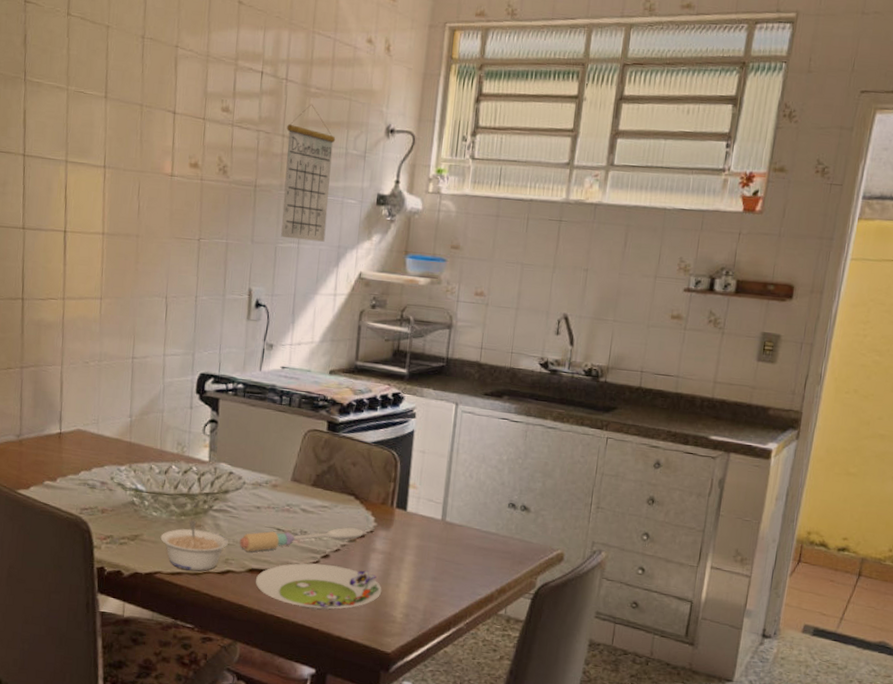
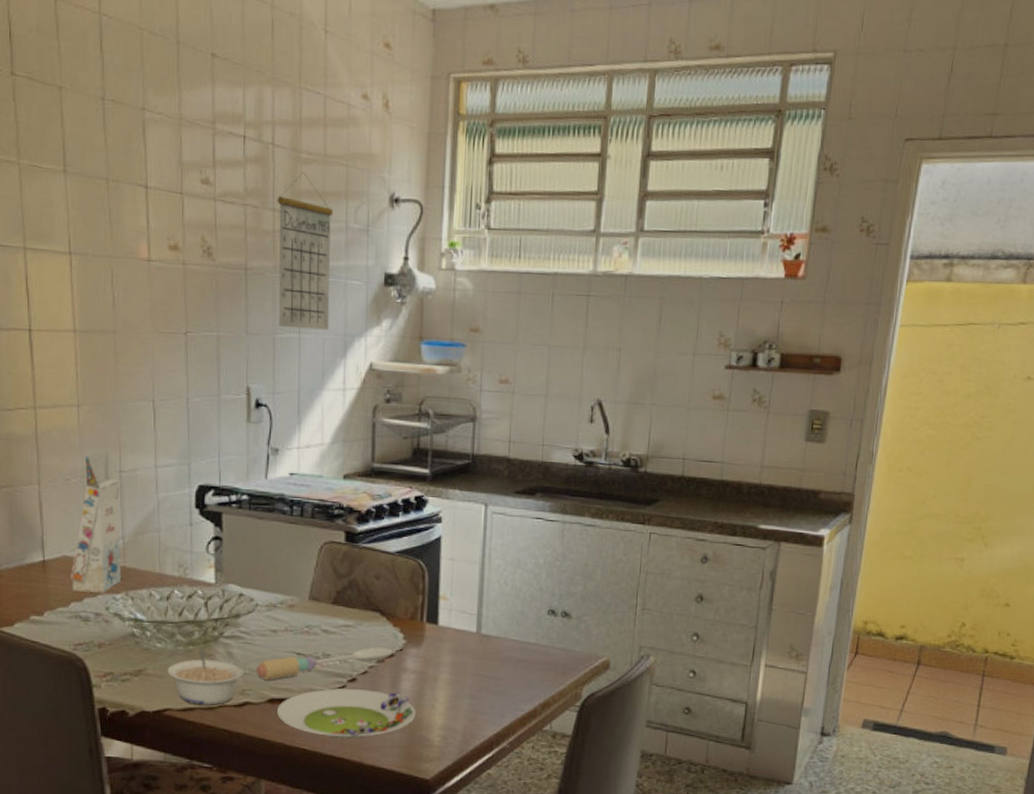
gift box: none [82,338,133,464] -> present [71,449,121,593]

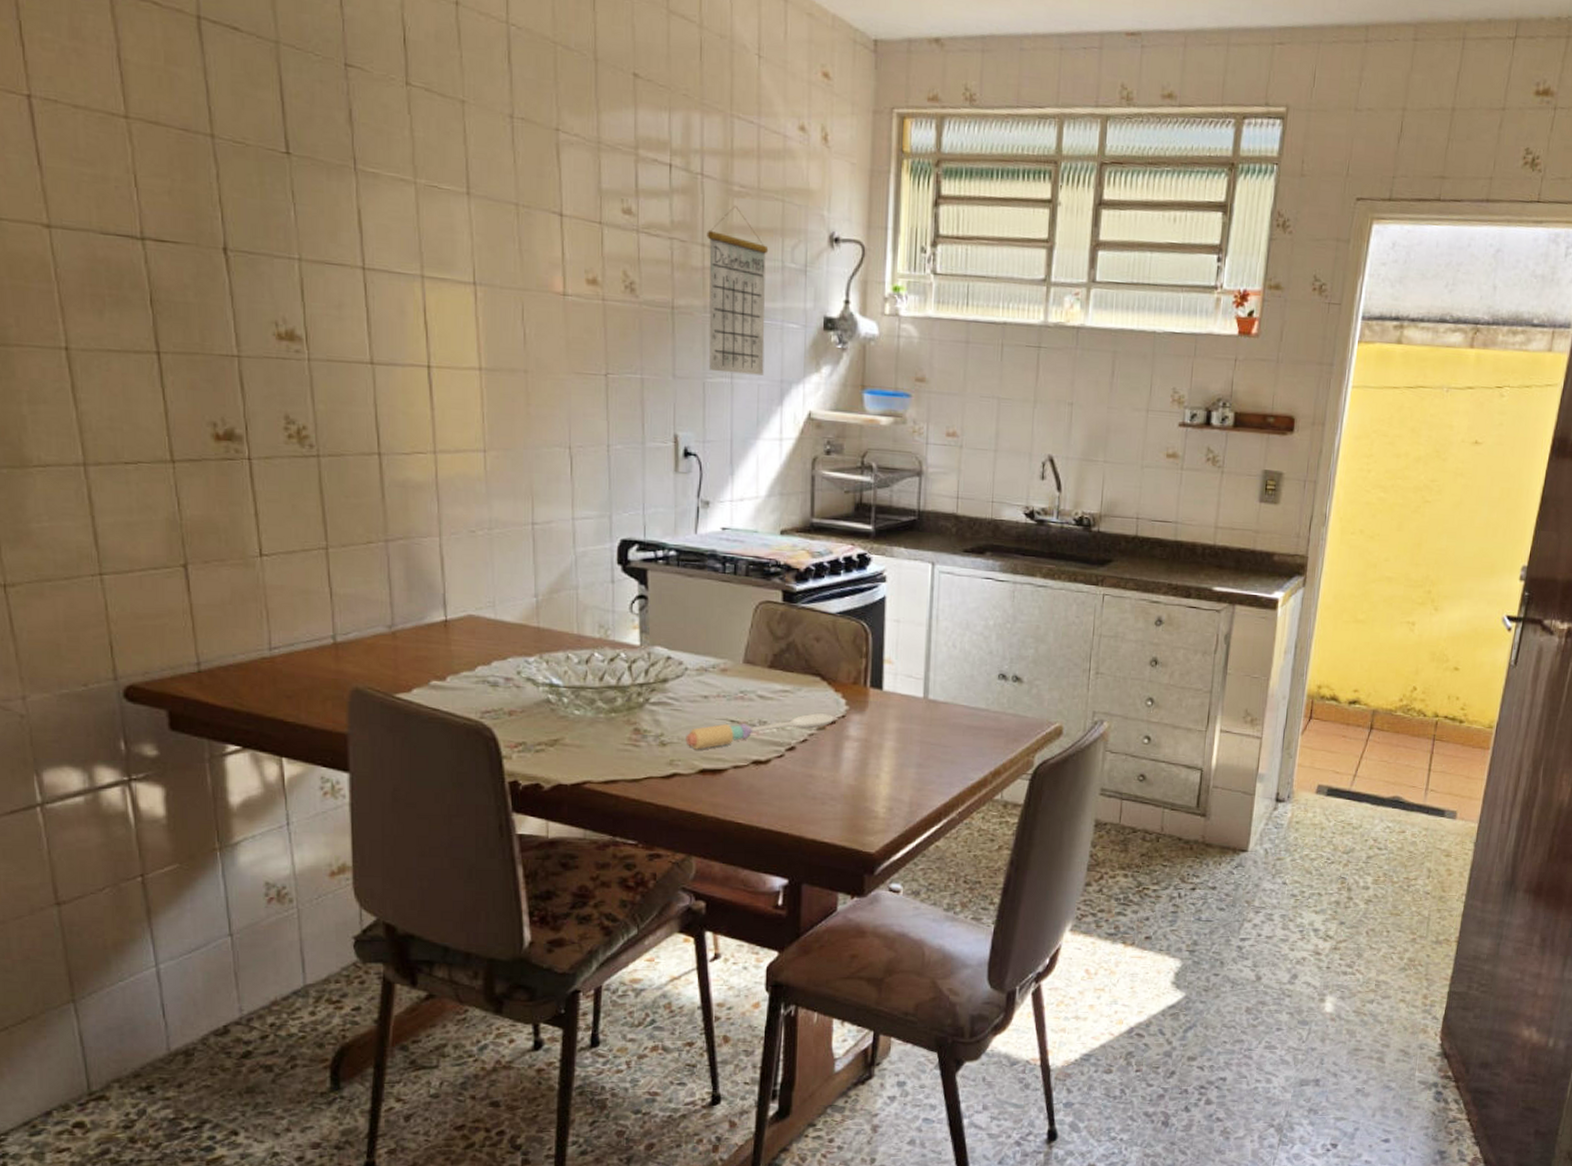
gift box: present [71,449,121,593] -> none [477,499,534,656]
legume: present [167,649,244,705] -> none [587,716,673,777]
salad plate: present [276,688,417,738] -> none [708,758,860,811]

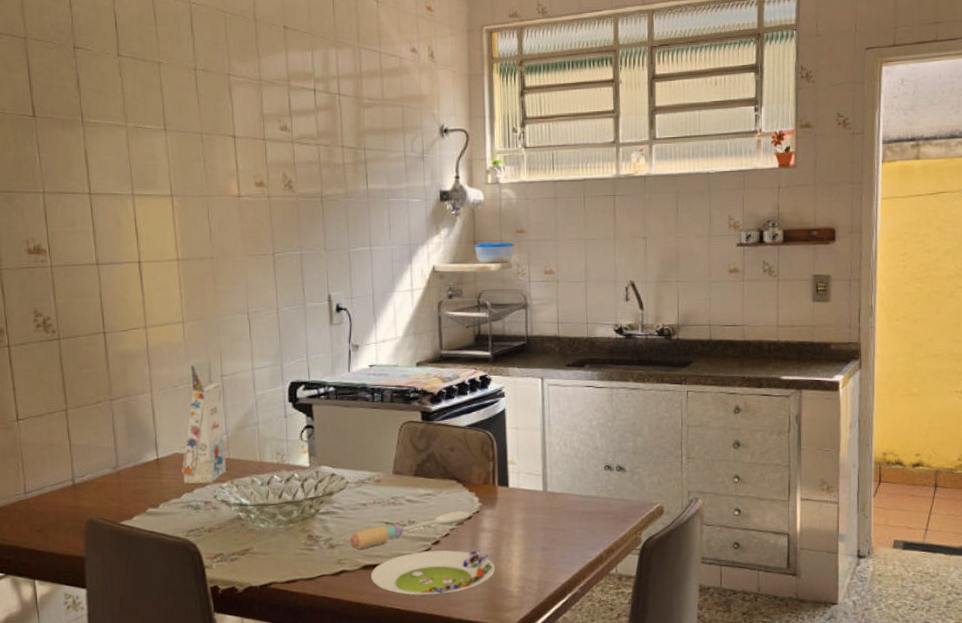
gift box: none [477,499,534,656] -> present [182,358,226,484]
calendar: present [706,205,769,376] -> none [345,114,395,243]
salad plate: none [708,758,860,811] -> present [370,550,496,596]

